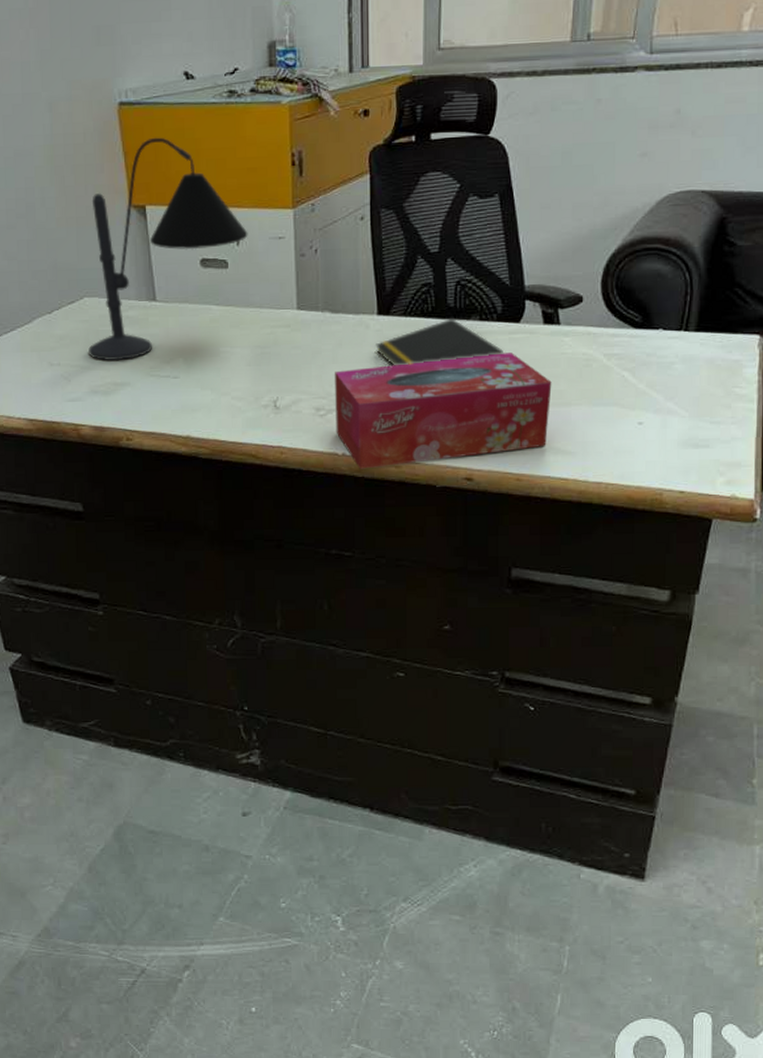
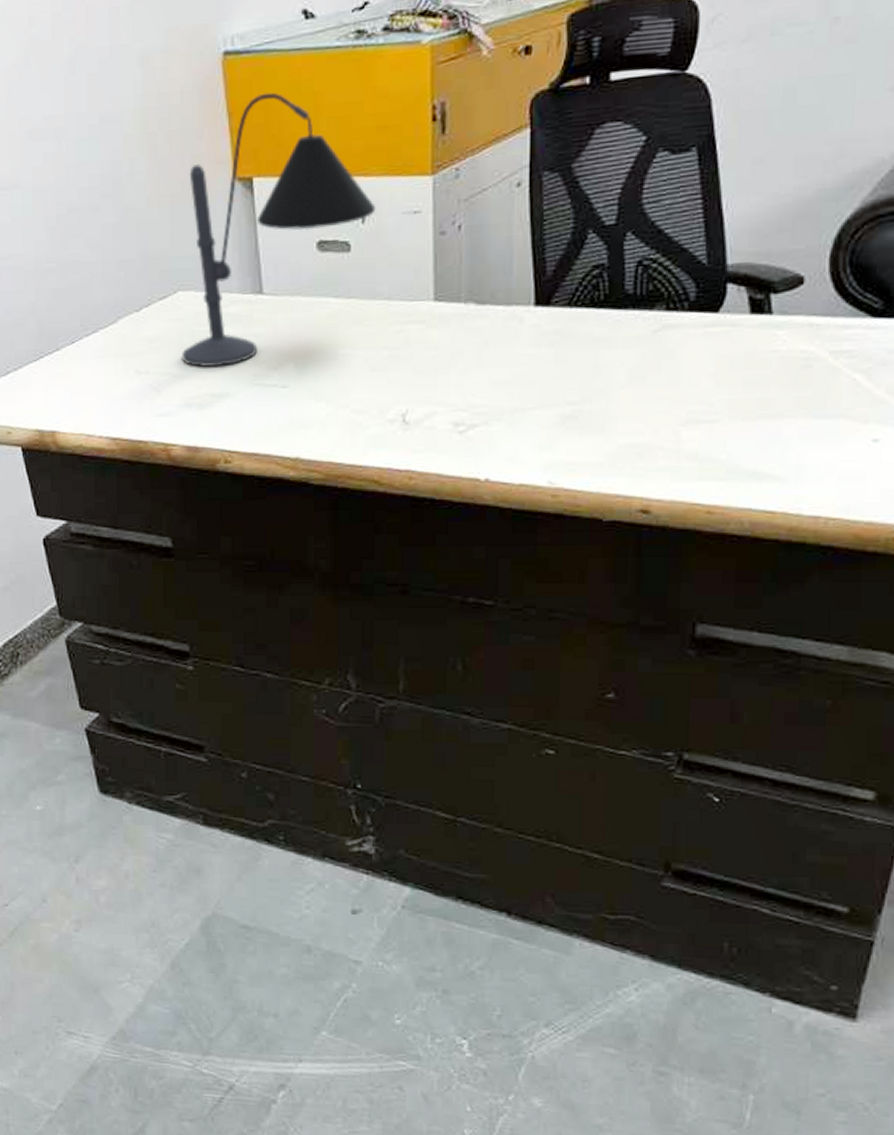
tissue box: present [335,352,552,469] -> none [478,351,758,499]
notepad: present [376,318,504,366] -> none [531,307,697,370]

